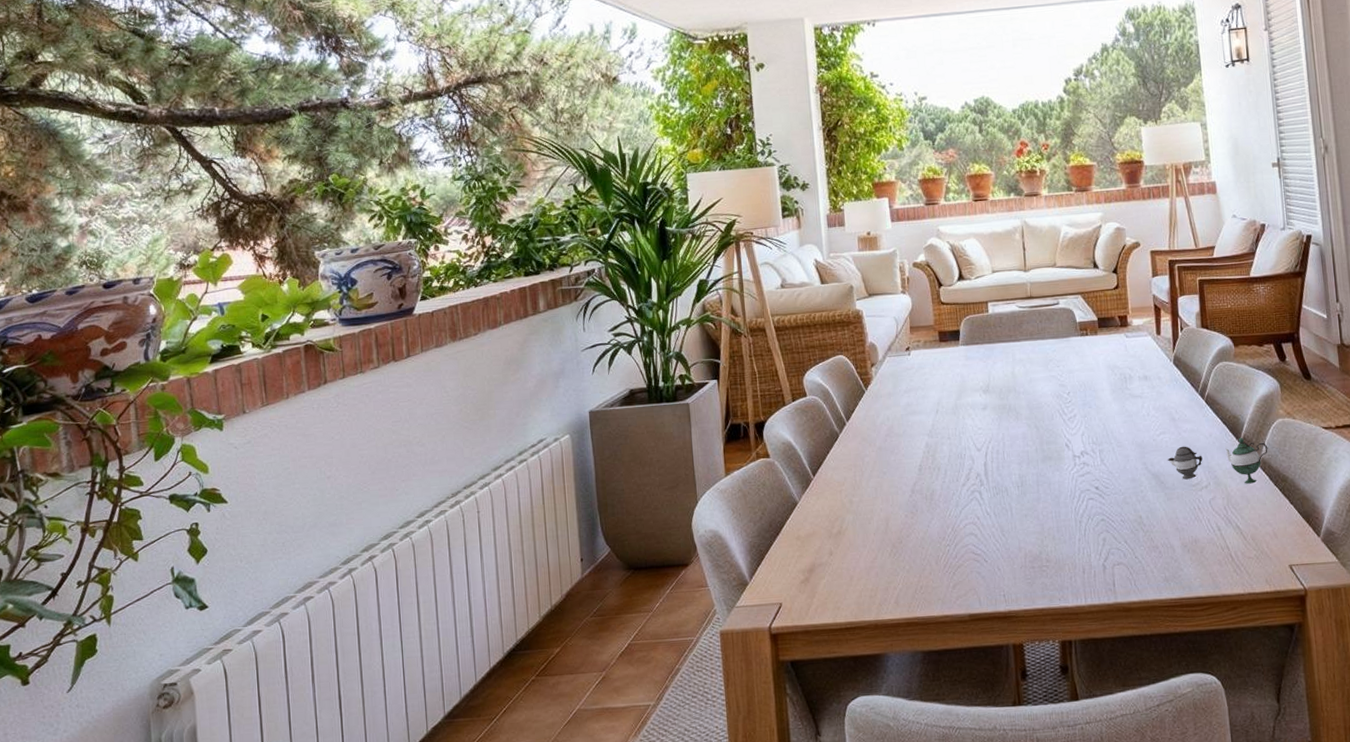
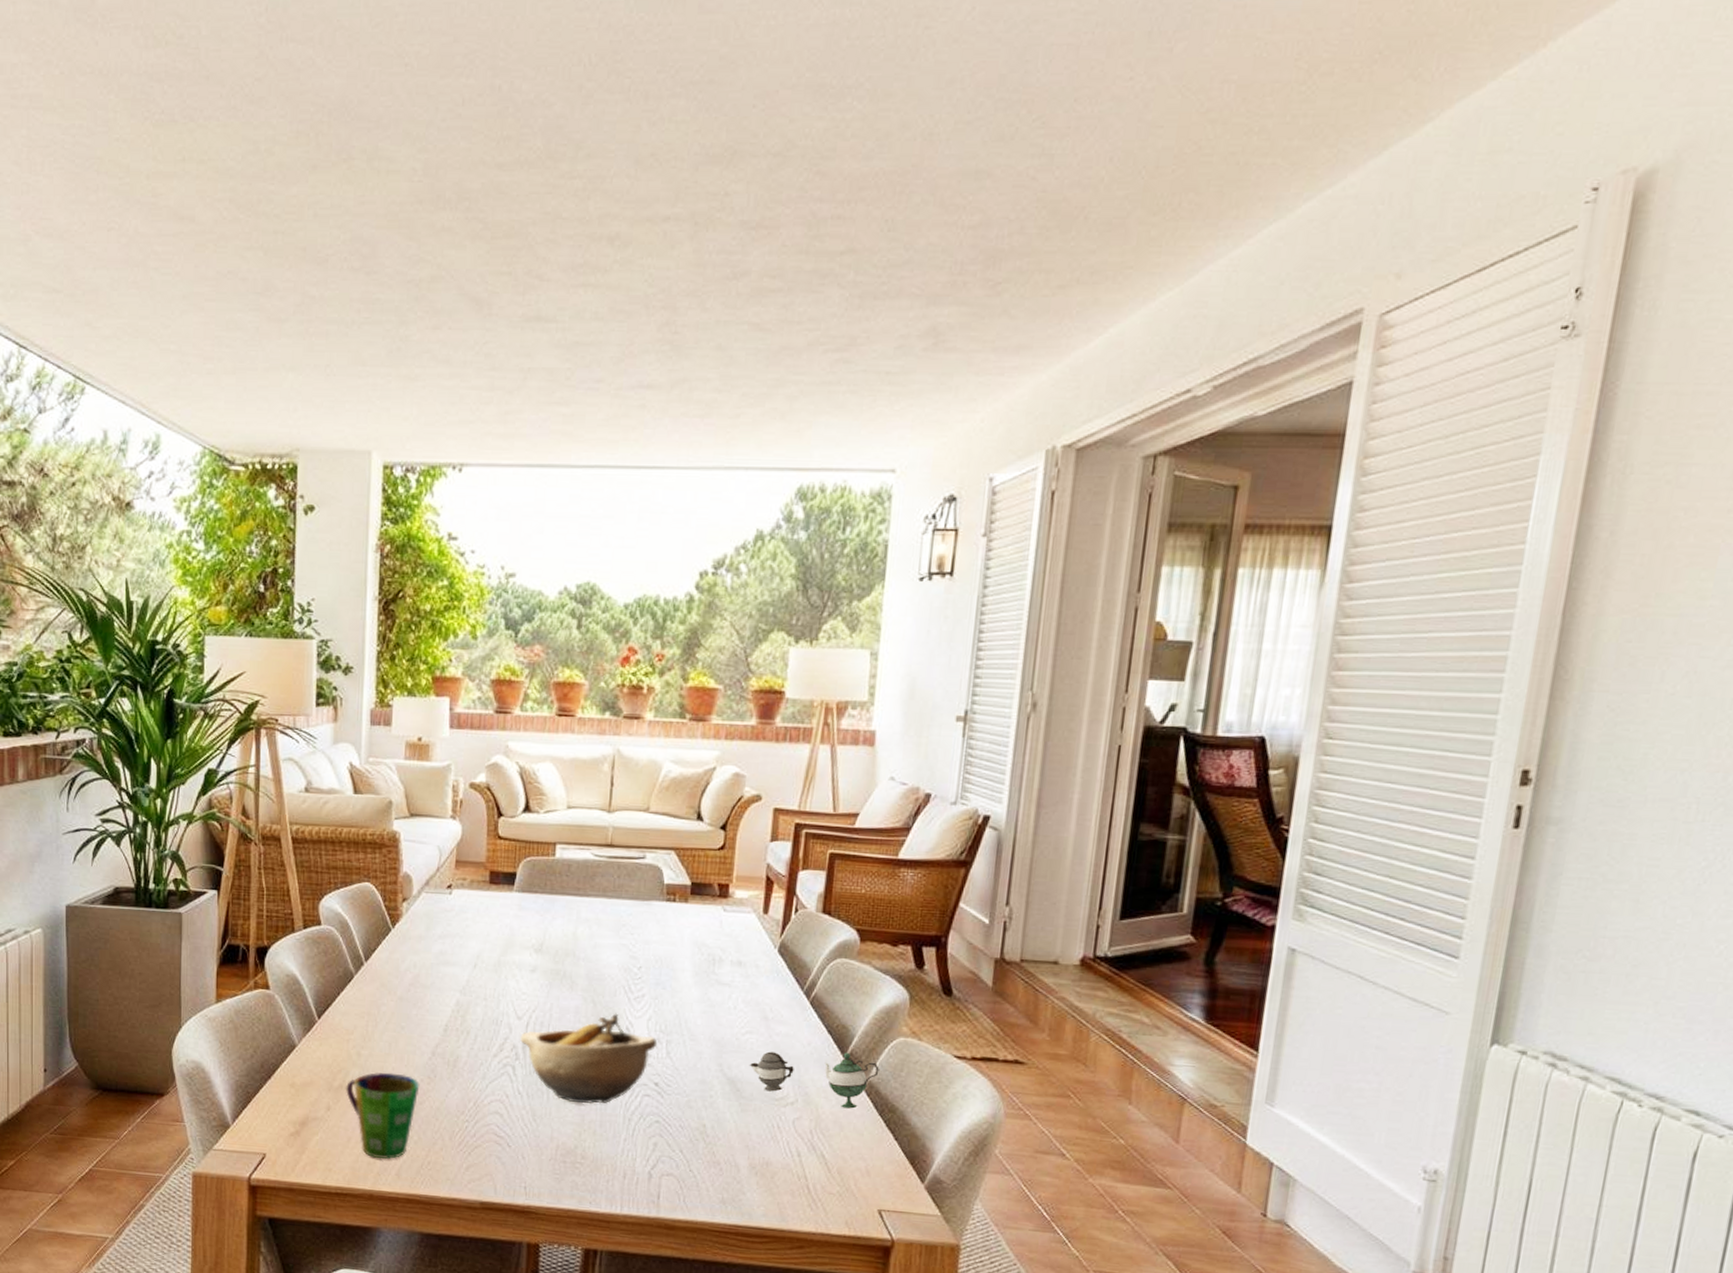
cup: none [843,513,905,591] -> present [345,1072,420,1160]
bowl: none [982,433,1093,515] -> present [520,1013,658,1104]

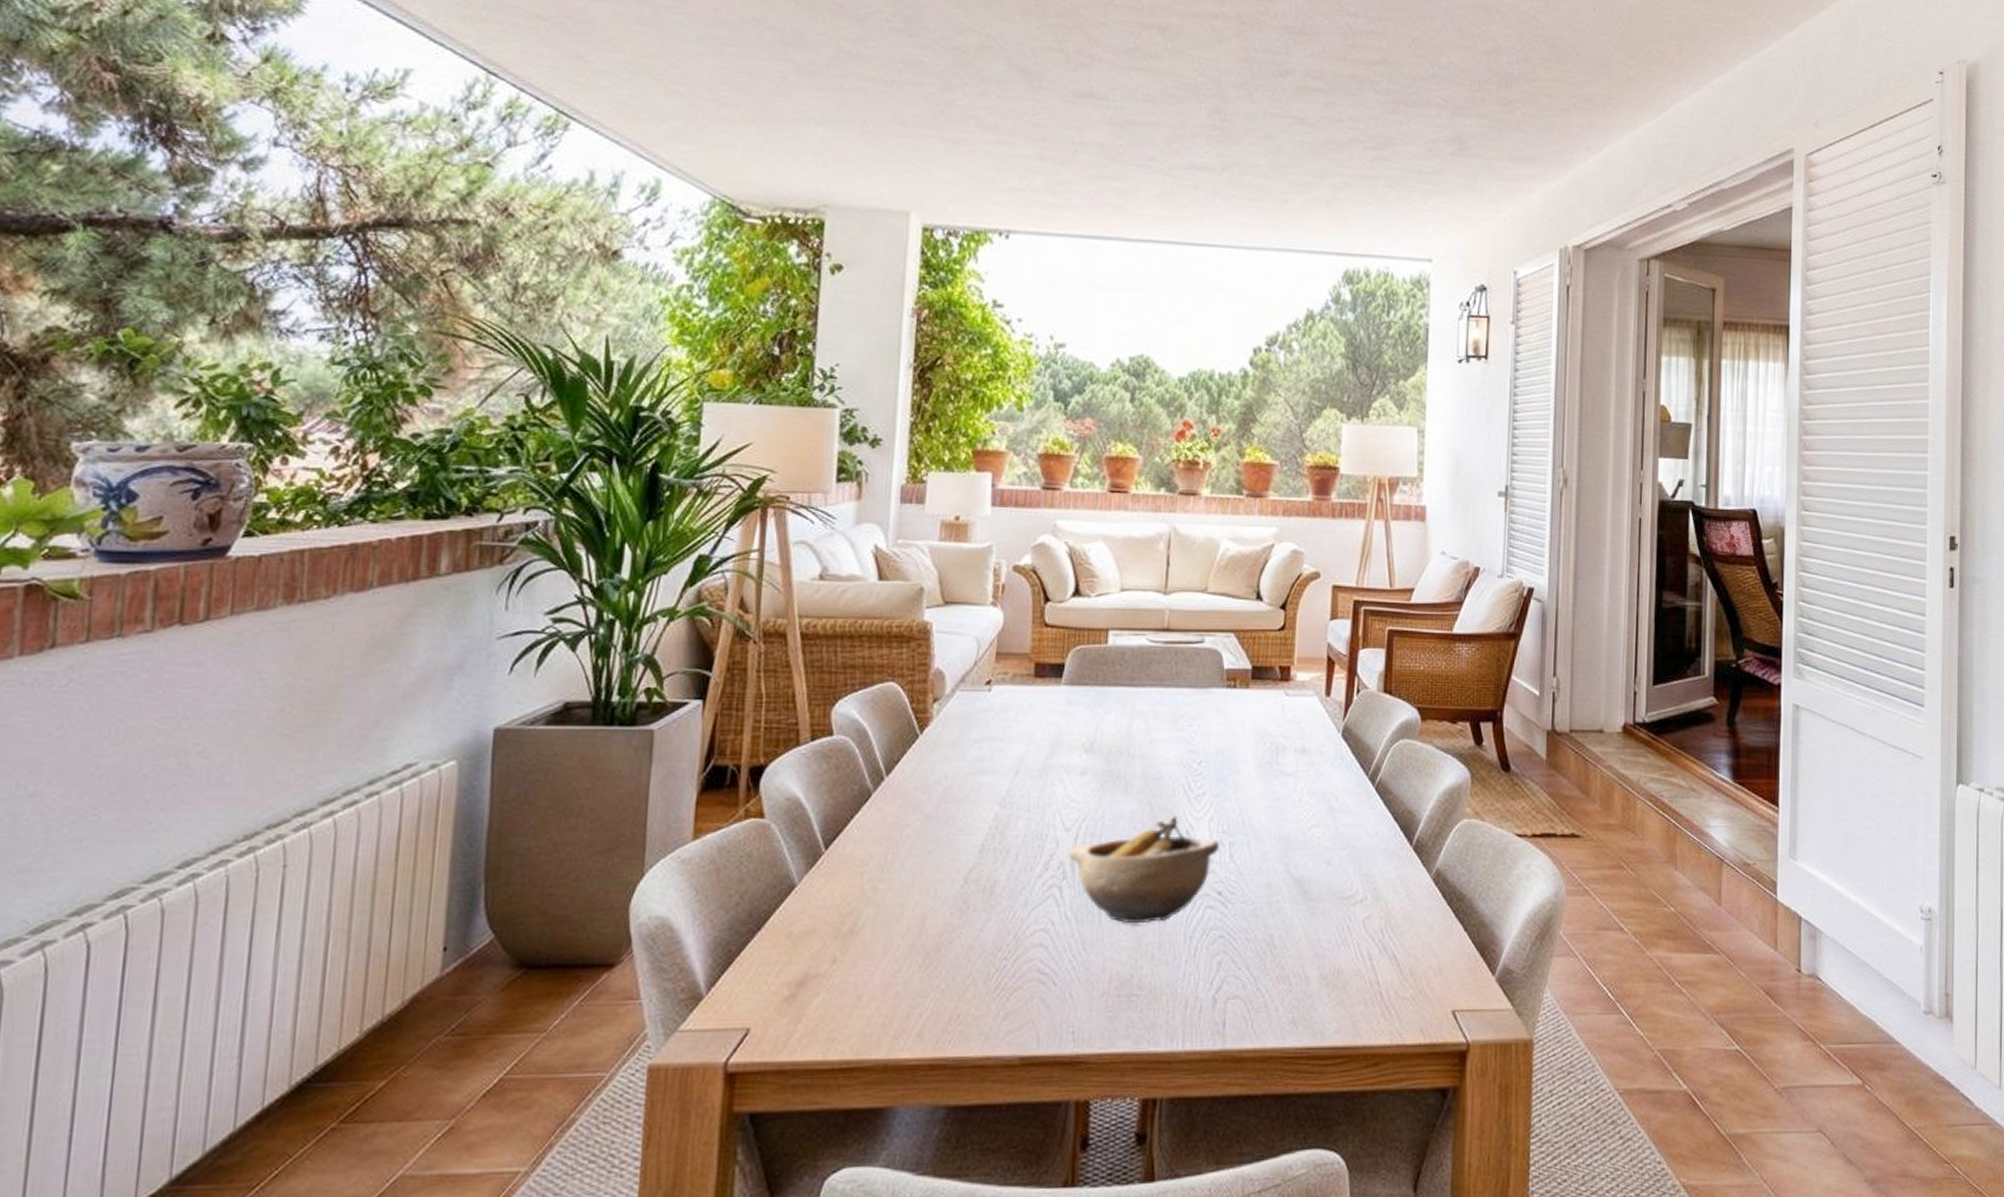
cup: present [345,1072,420,1160] -> none [856,908,949,1018]
teapot: present [749,1051,879,1109] -> none [1316,839,1446,901]

